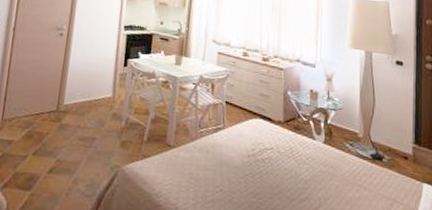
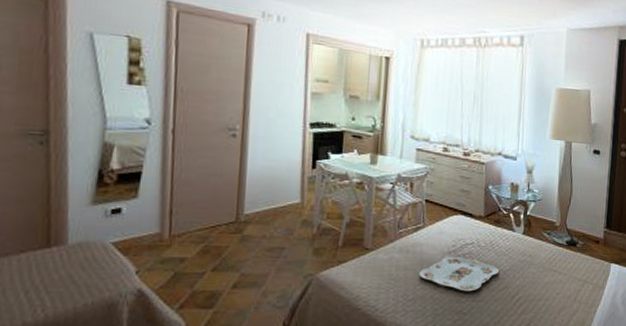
serving tray: none [218,159,300,199] -> present [418,256,500,292]

